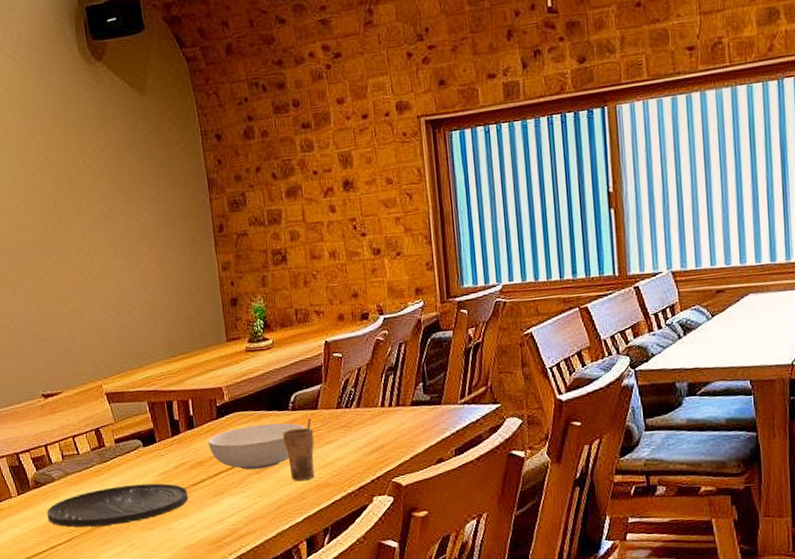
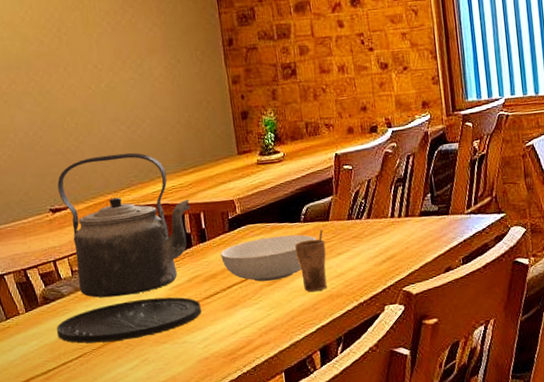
kettle: none [49,339,179,483] -> present [57,152,191,298]

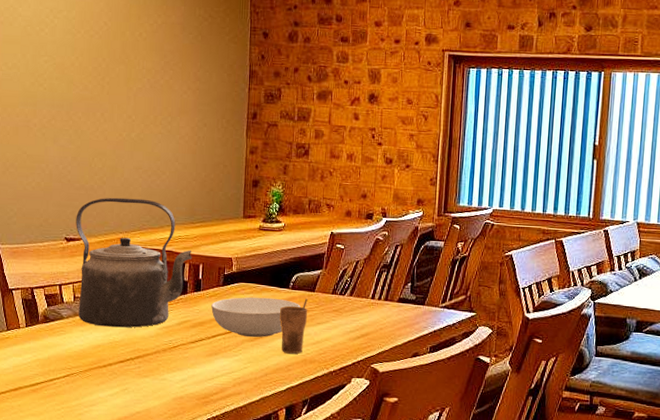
plate: present [56,297,202,343] -> none [50,333,185,368]

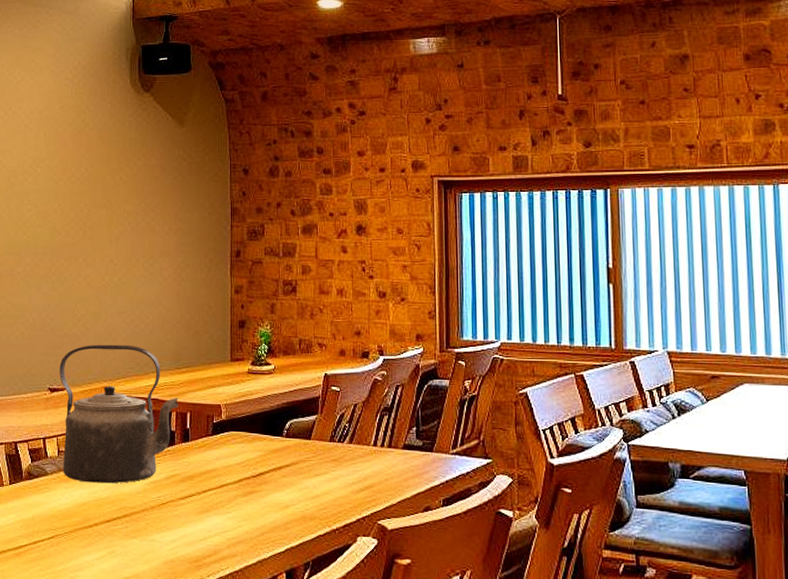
serving bowl: present [211,297,301,338] -> none [201,446,296,492]
cup: present [279,299,308,354] -> none [273,447,305,510]

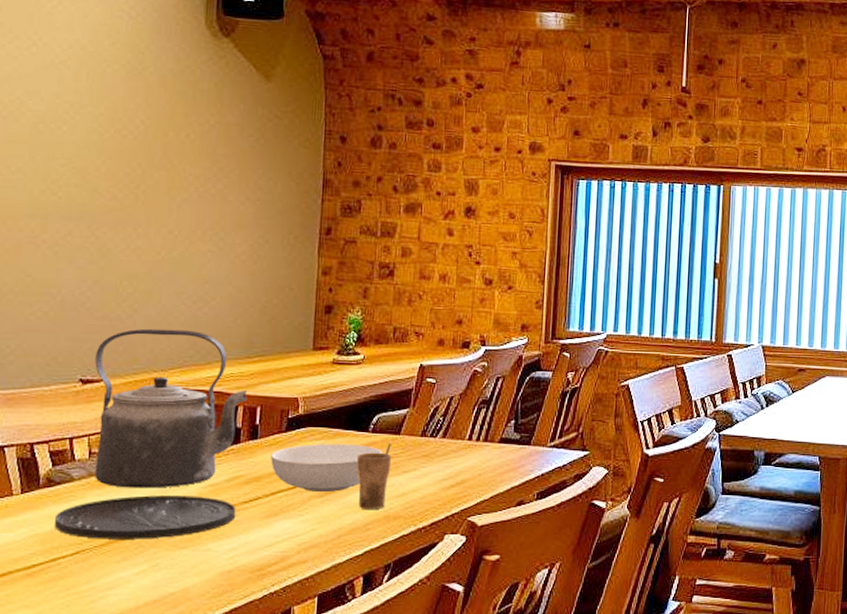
plate: none [34,489,175,528] -> present [54,495,236,539]
serving bowl: none [201,446,296,492] -> present [271,443,383,493]
cup: none [273,447,305,510] -> present [356,443,392,509]

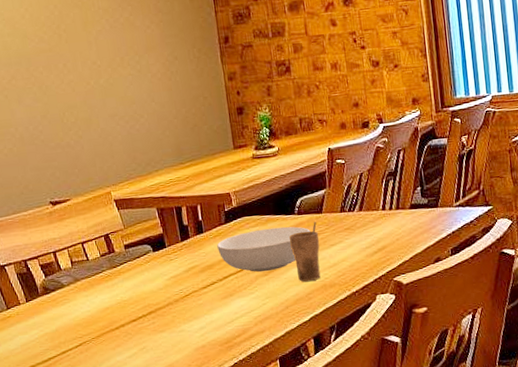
plate: present [54,495,236,539] -> none [56,287,199,332]
kettle: present [95,328,248,488] -> none [57,147,188,288]

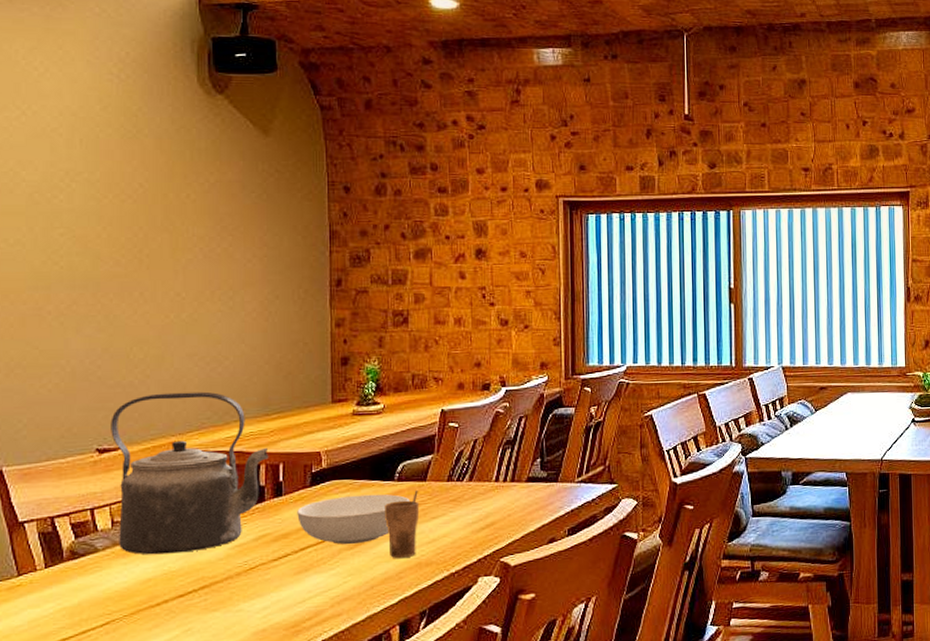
kettle: none [57,147,188,288] -> present [111,391,269,555]

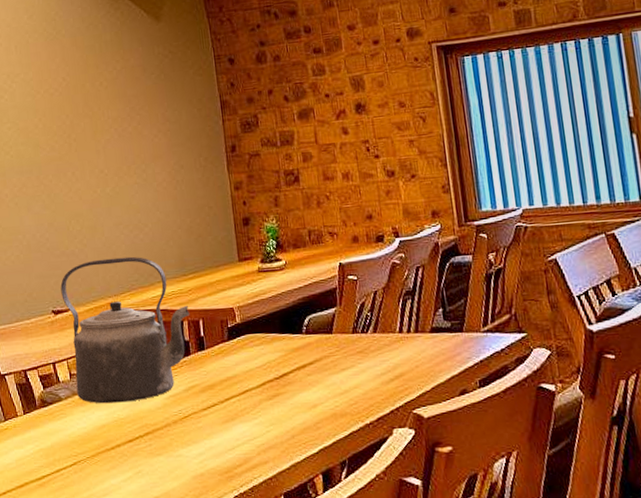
serving bowl: present [297,494,410,545] -> none [219,346,319,396]
cup: present [384,490,420,558] -> none [295,343,330,409]

